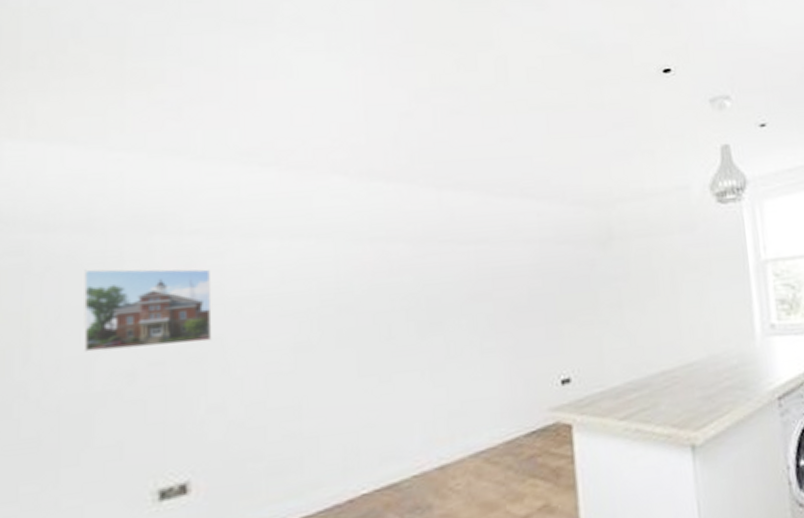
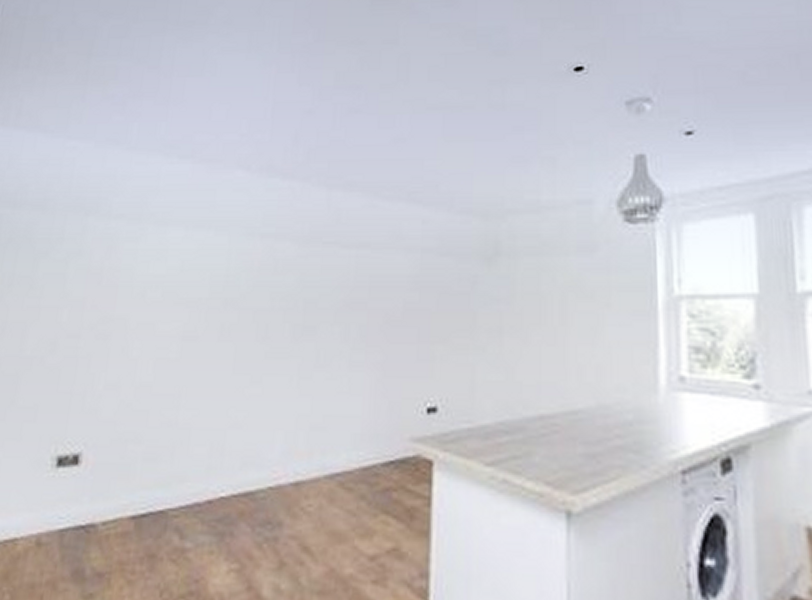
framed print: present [84,269,212,352] -> none [23,243,127,320]

